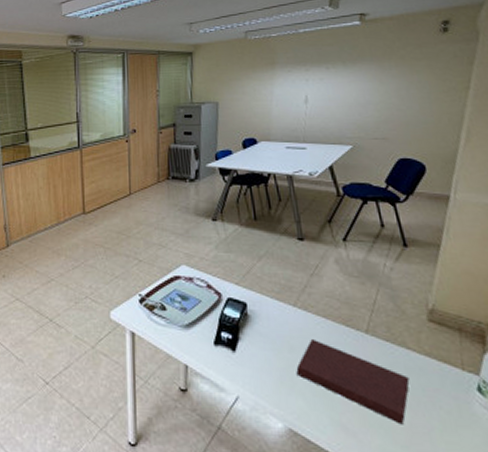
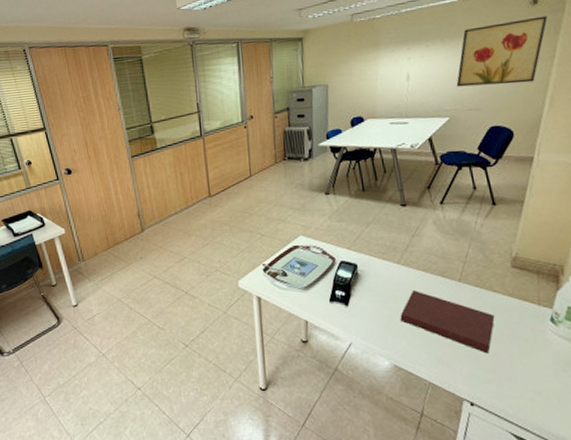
wall art: none [359,45,460,114] -> present [456,16,547,87]

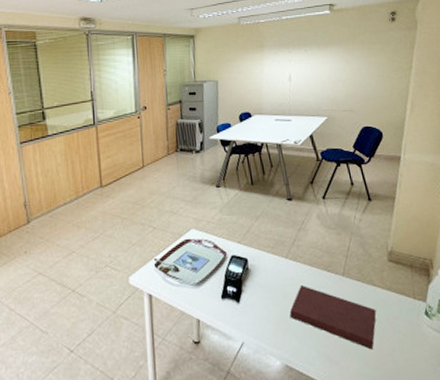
wall art: present [456,16,547,87] -> none [332,32,404,90]

